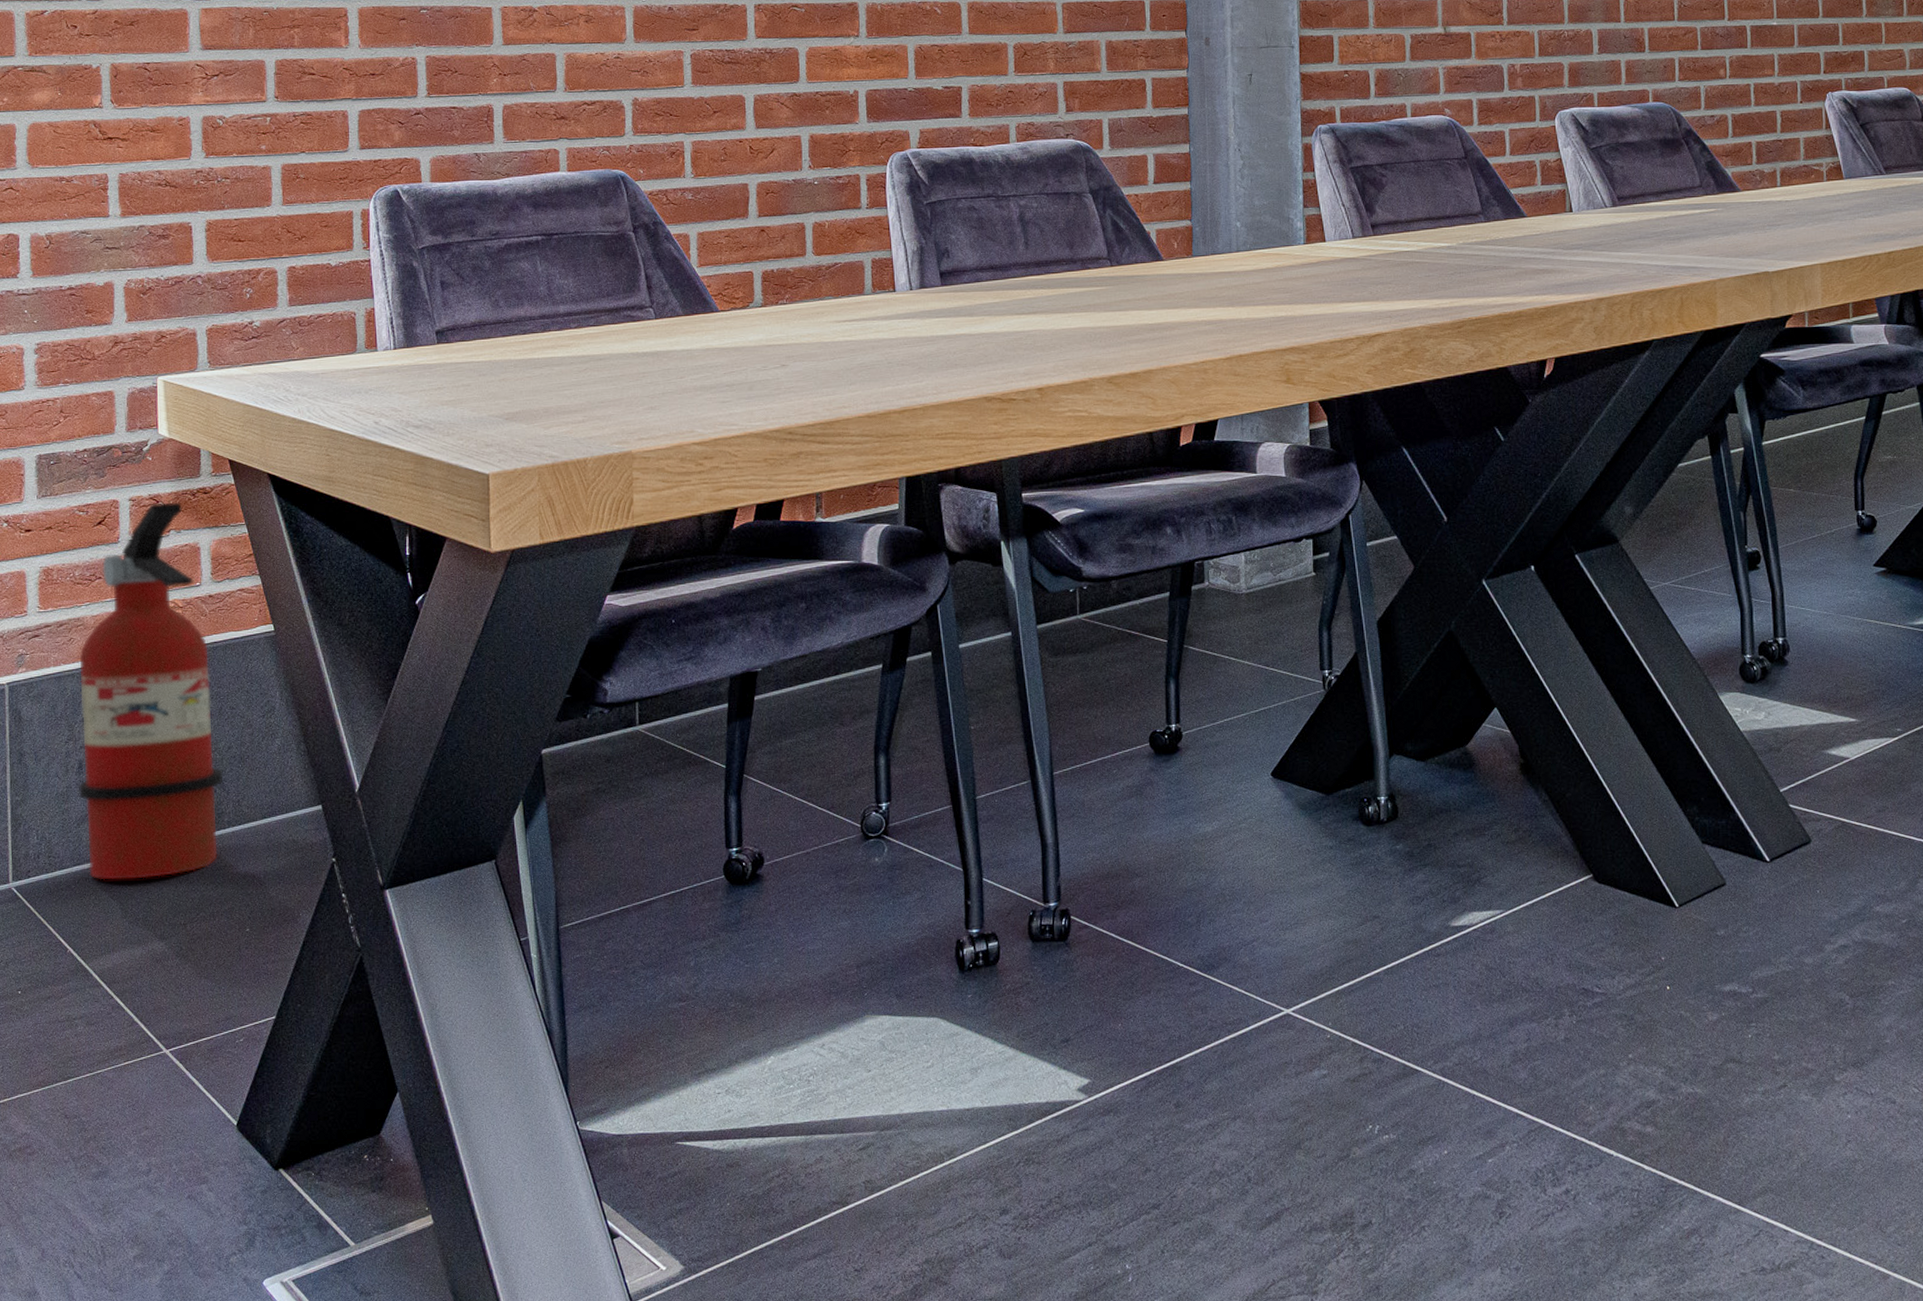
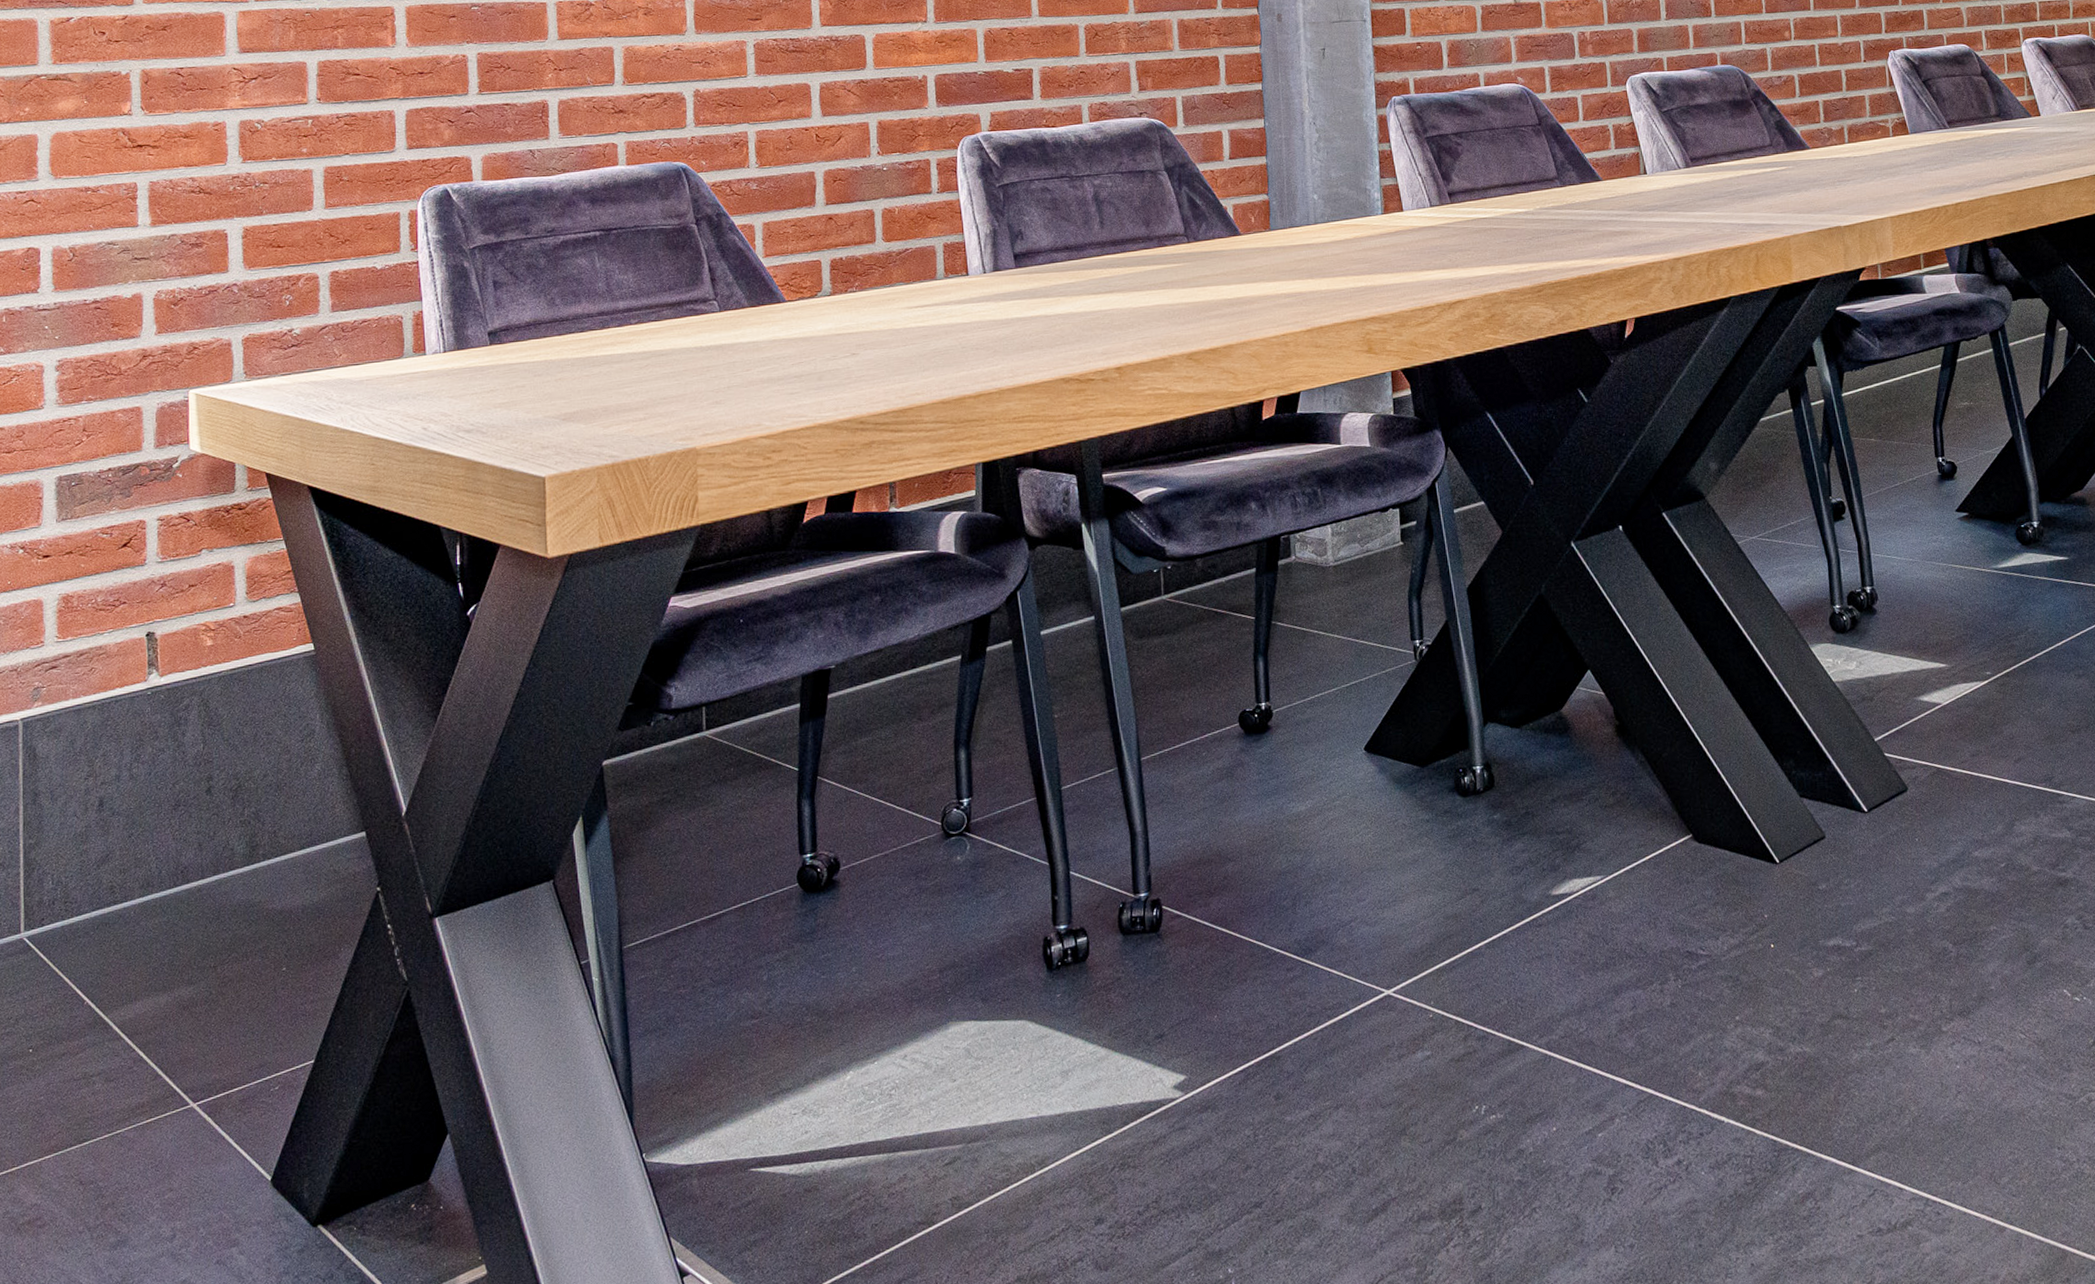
fire extinguisher: present [79,502,224,880] -> none [99,519,259,924]

